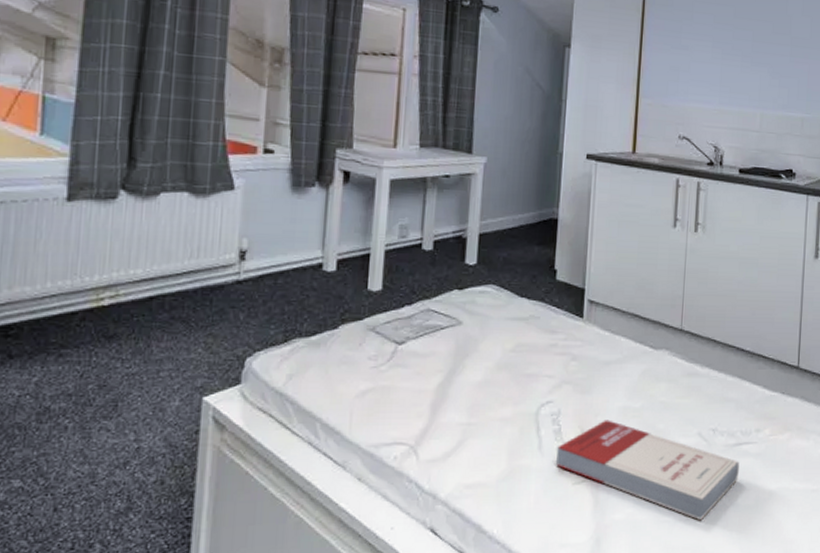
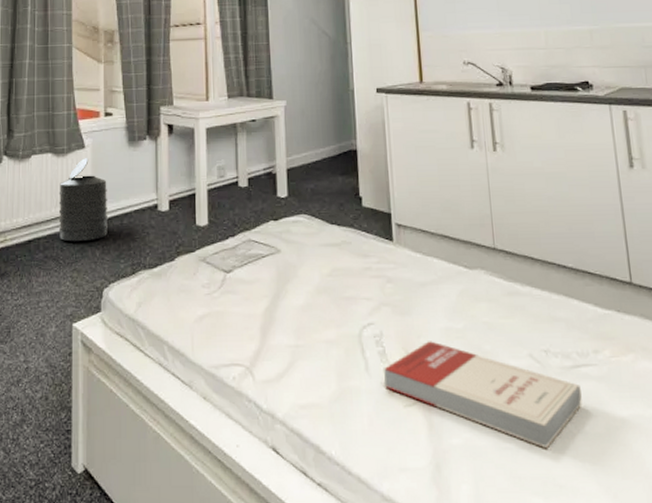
trash can: none [192,202,261,302] -> present [58,158,108,242]

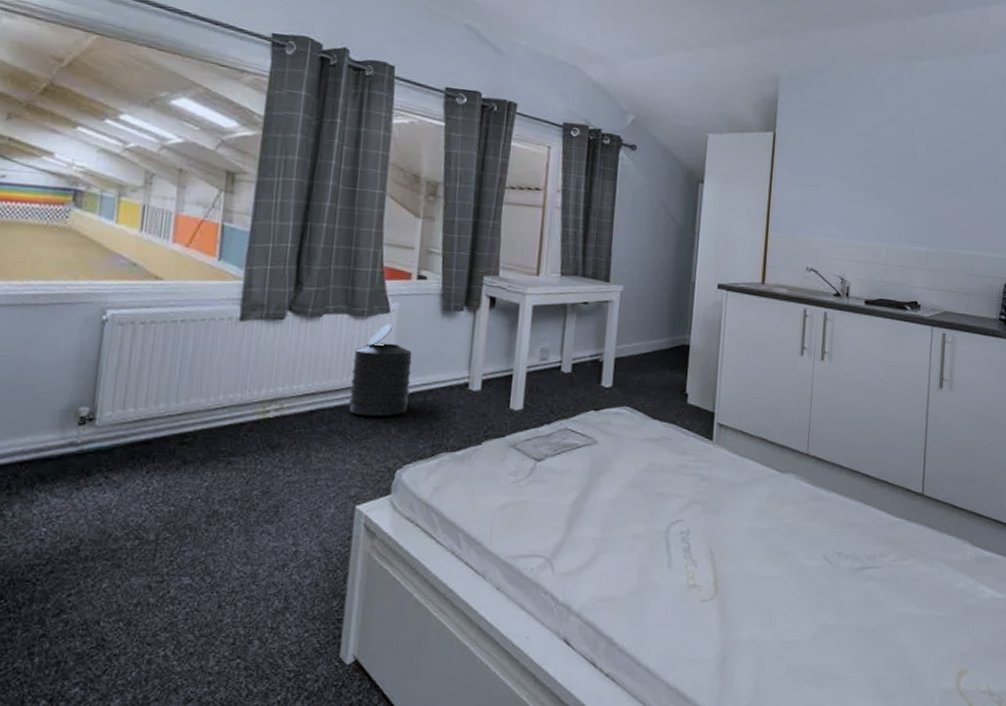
book: present [384,341,582,449] -> none [685,540,864,643]

